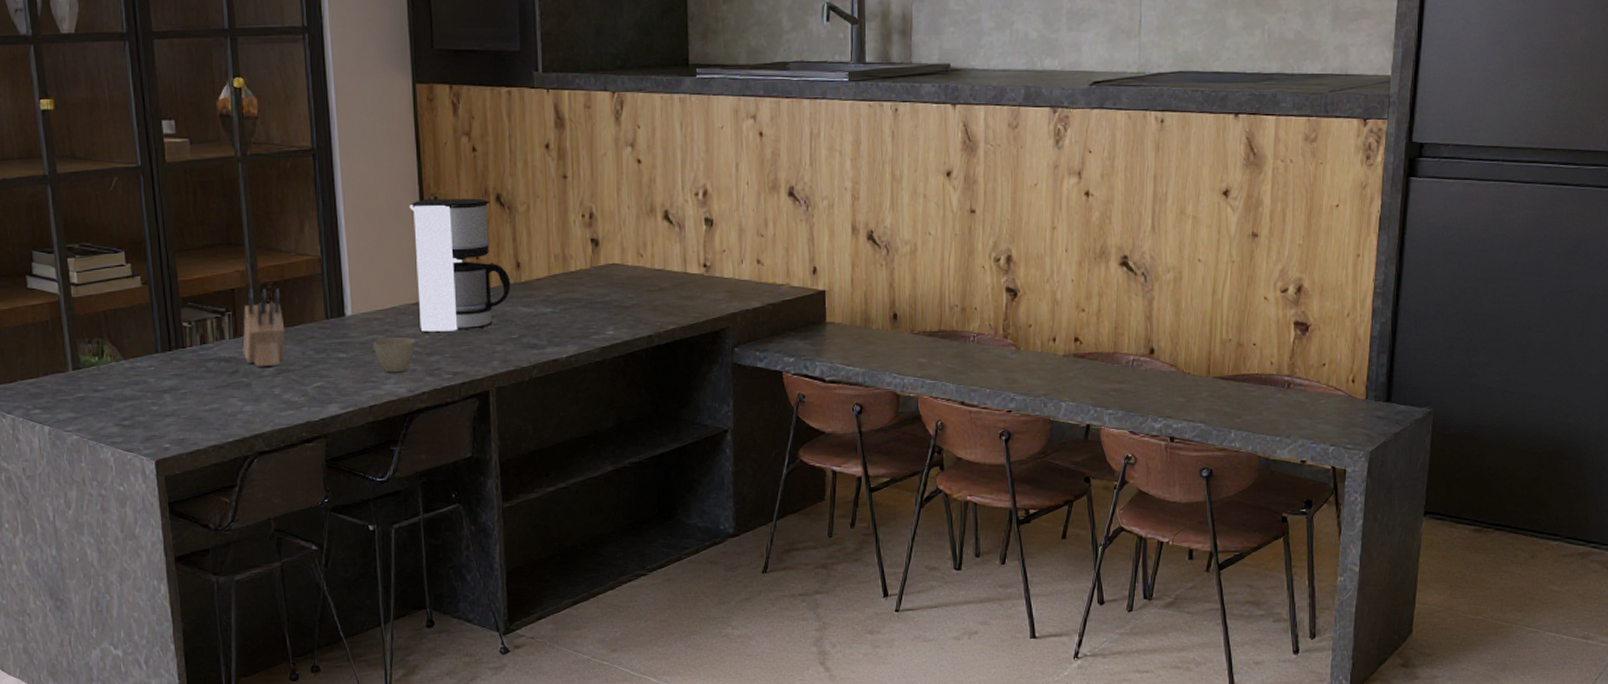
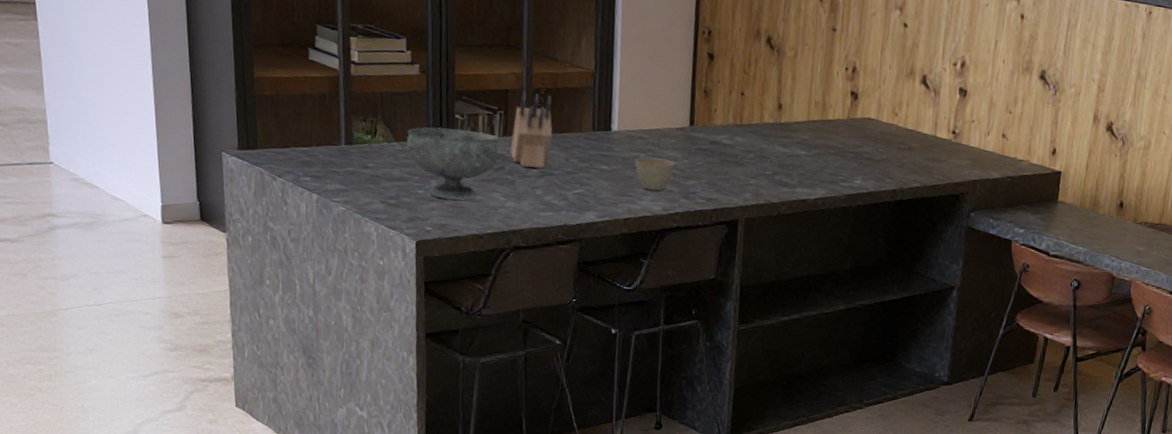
bowl: none [134,337,231,411] -> present [405,127,499,200]
coffee maker: present [409,198,511,333] -> none [681,31,771,162]

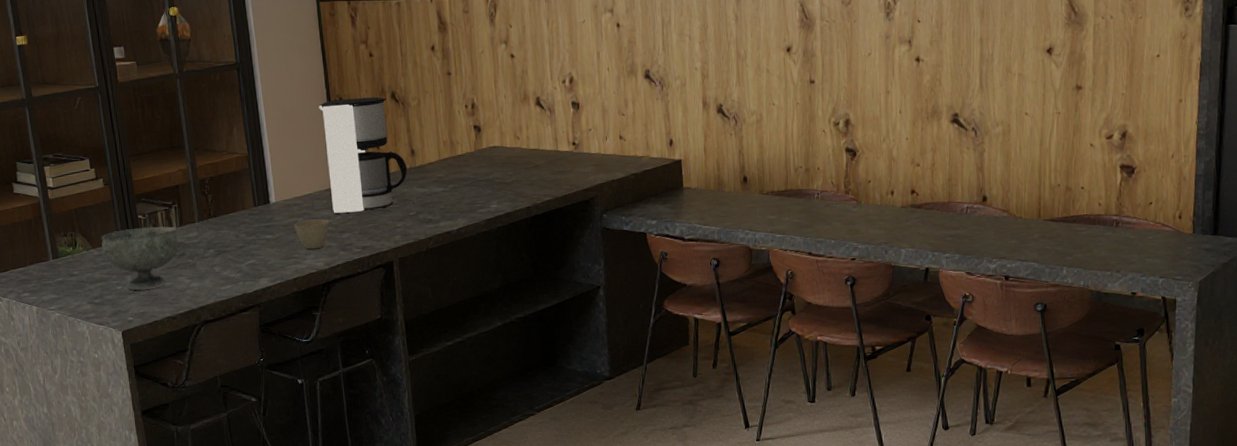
knife block: present [510,91,553,168] -> none [187,183,222,250]
coffee maker: none [681,31,771,162] -> present [319,96,408,215]

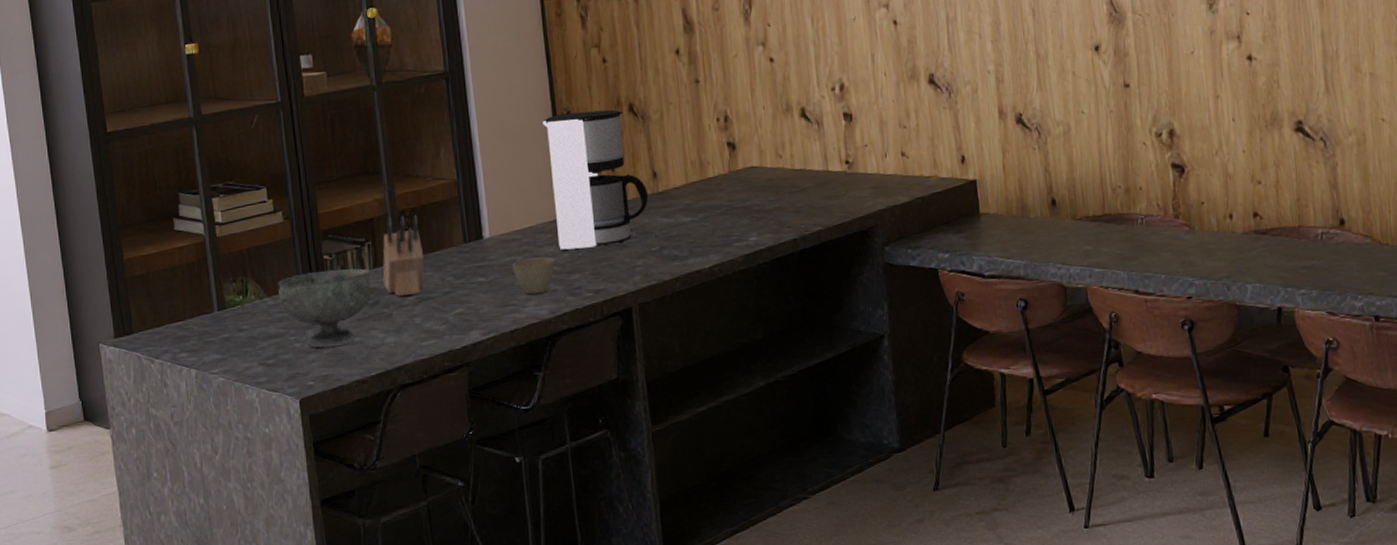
knife block: none [187,183,222,250] -> present [382,215,425,297]

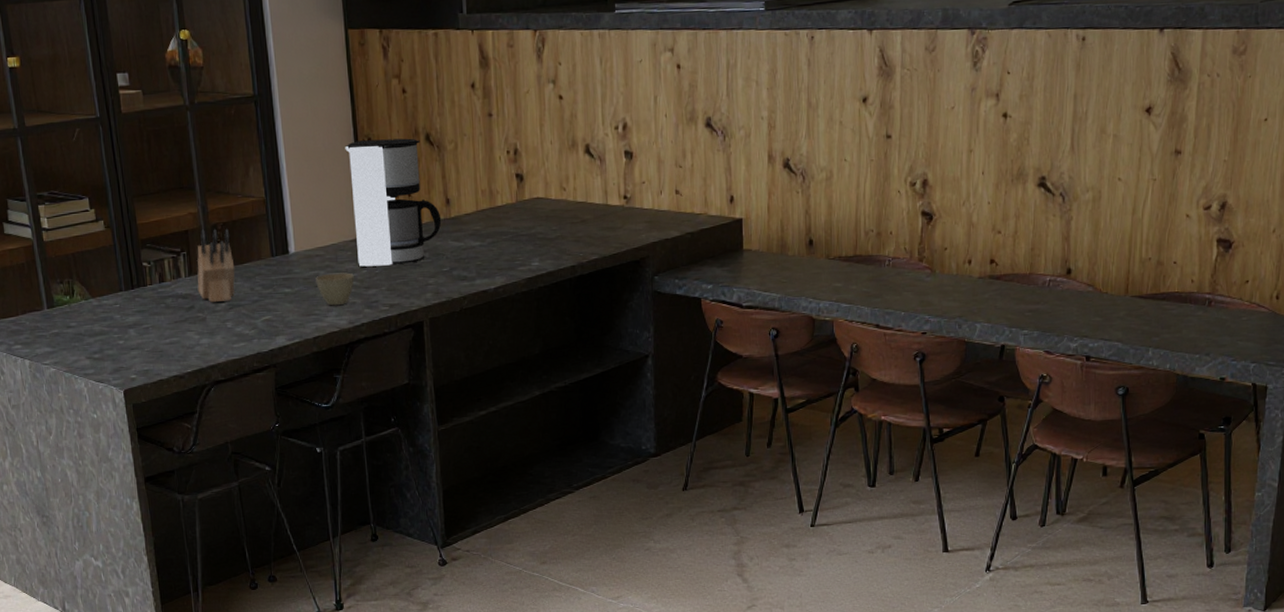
bowl: present [278,268,372,348] -> none [101,276,187,345]

